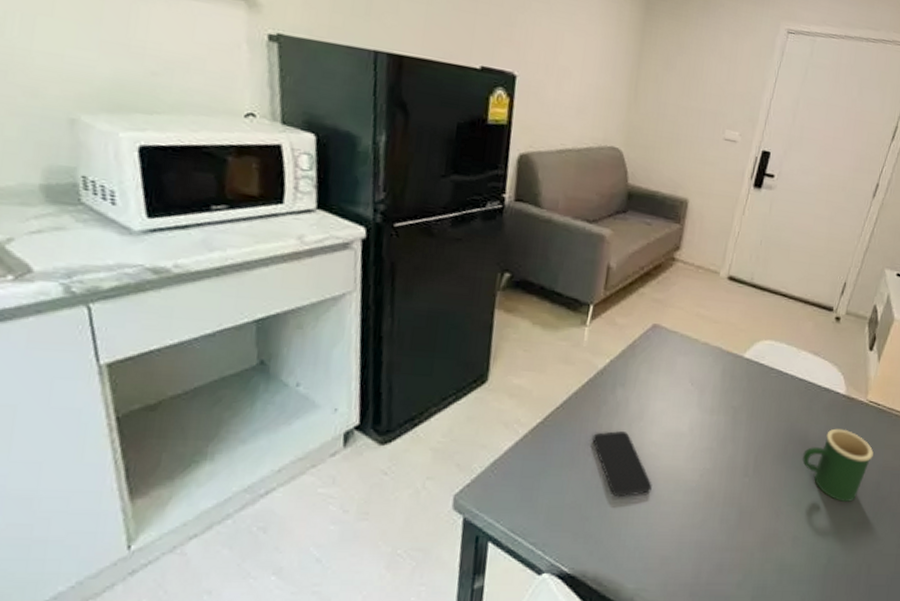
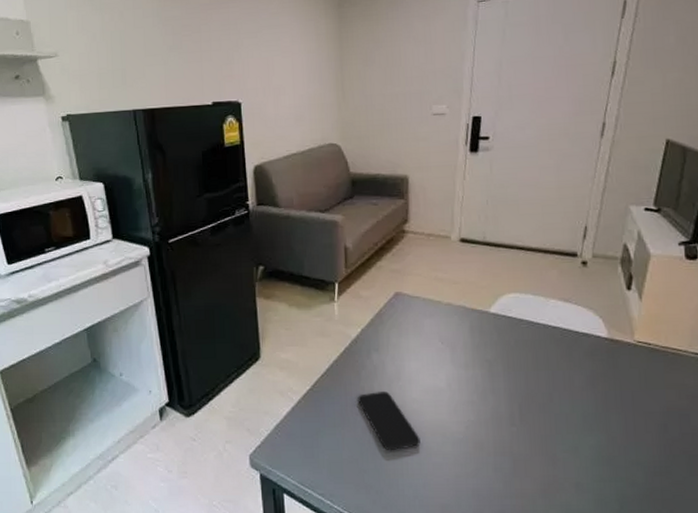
mug: present [803,428,874,502] -> none [571,372,653,446]

